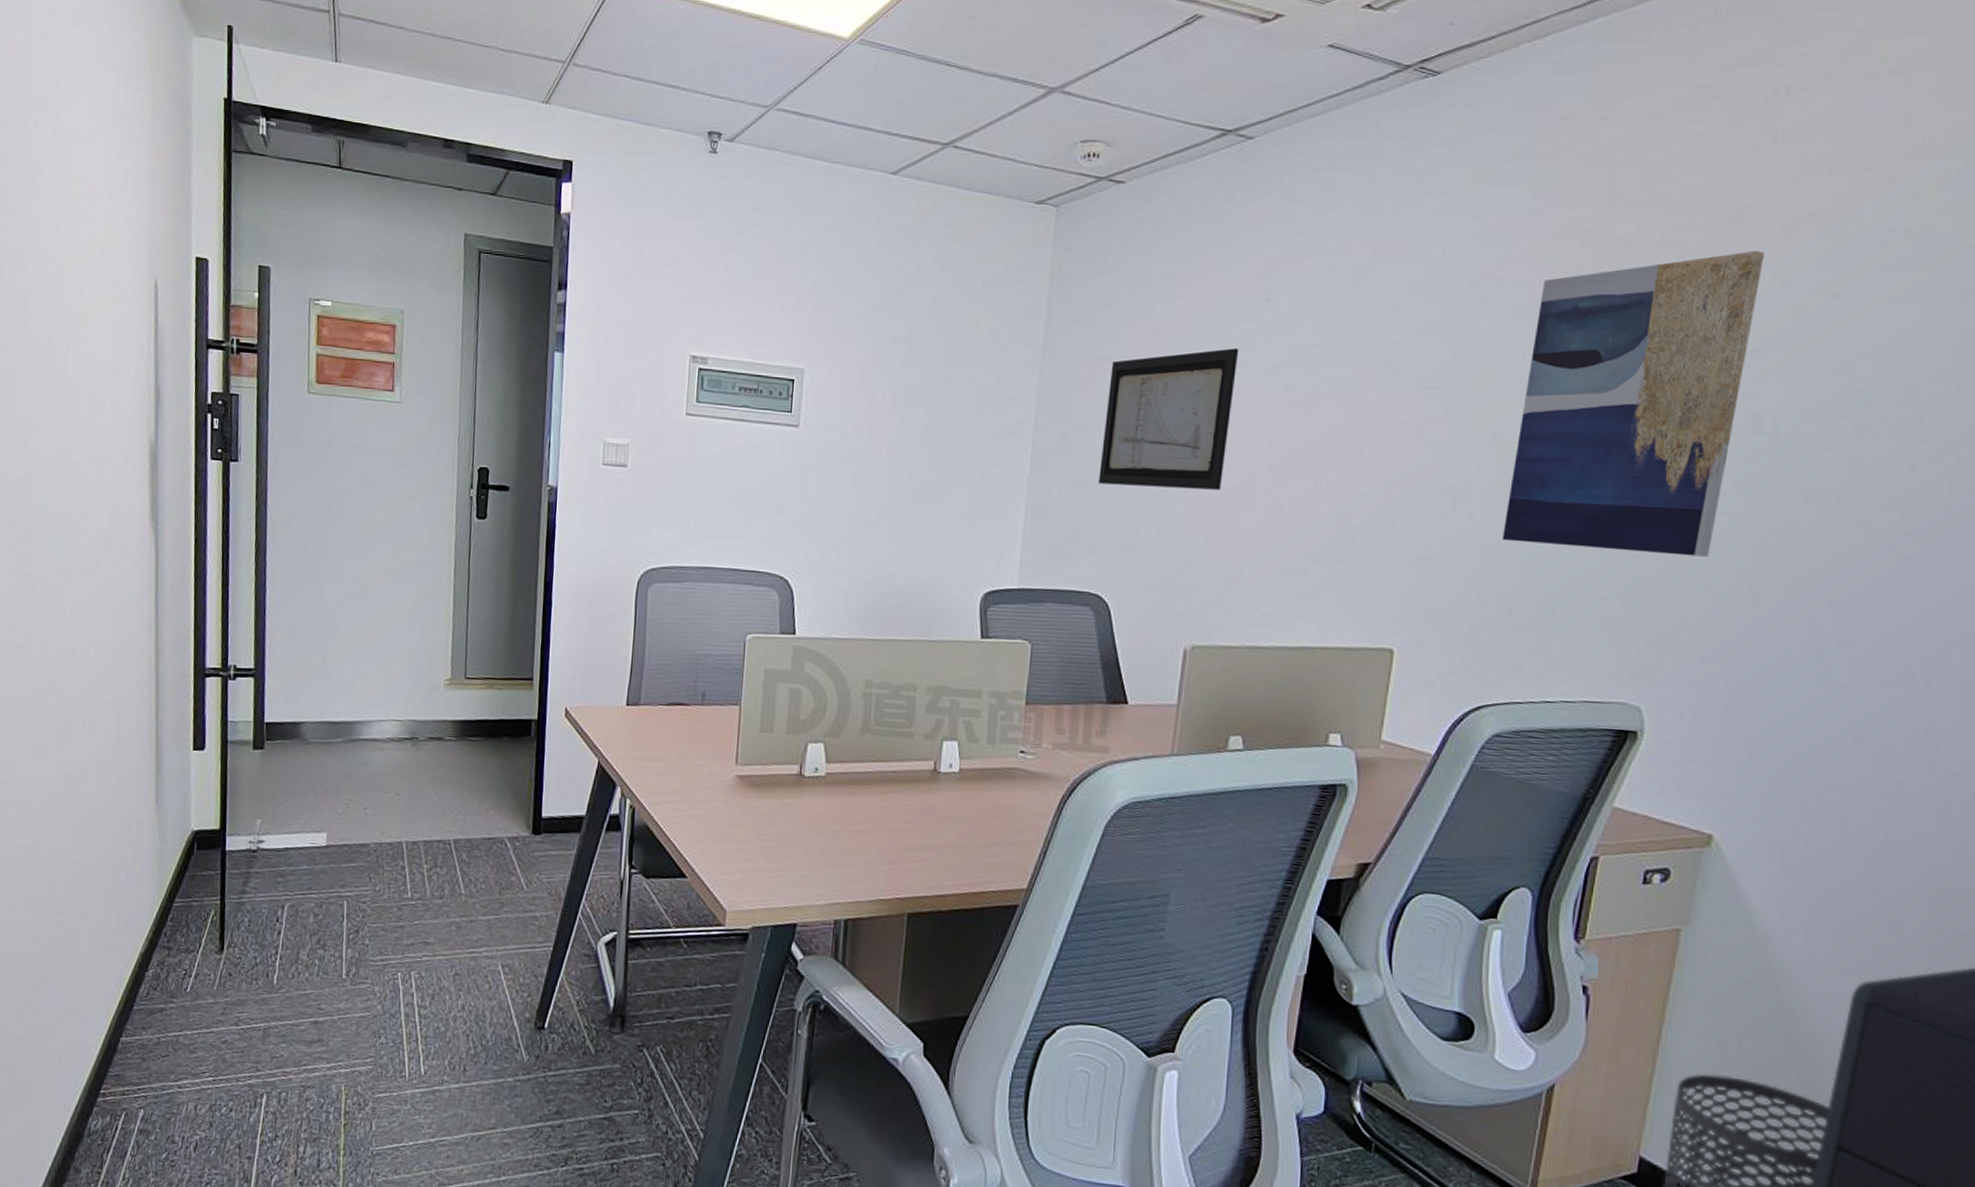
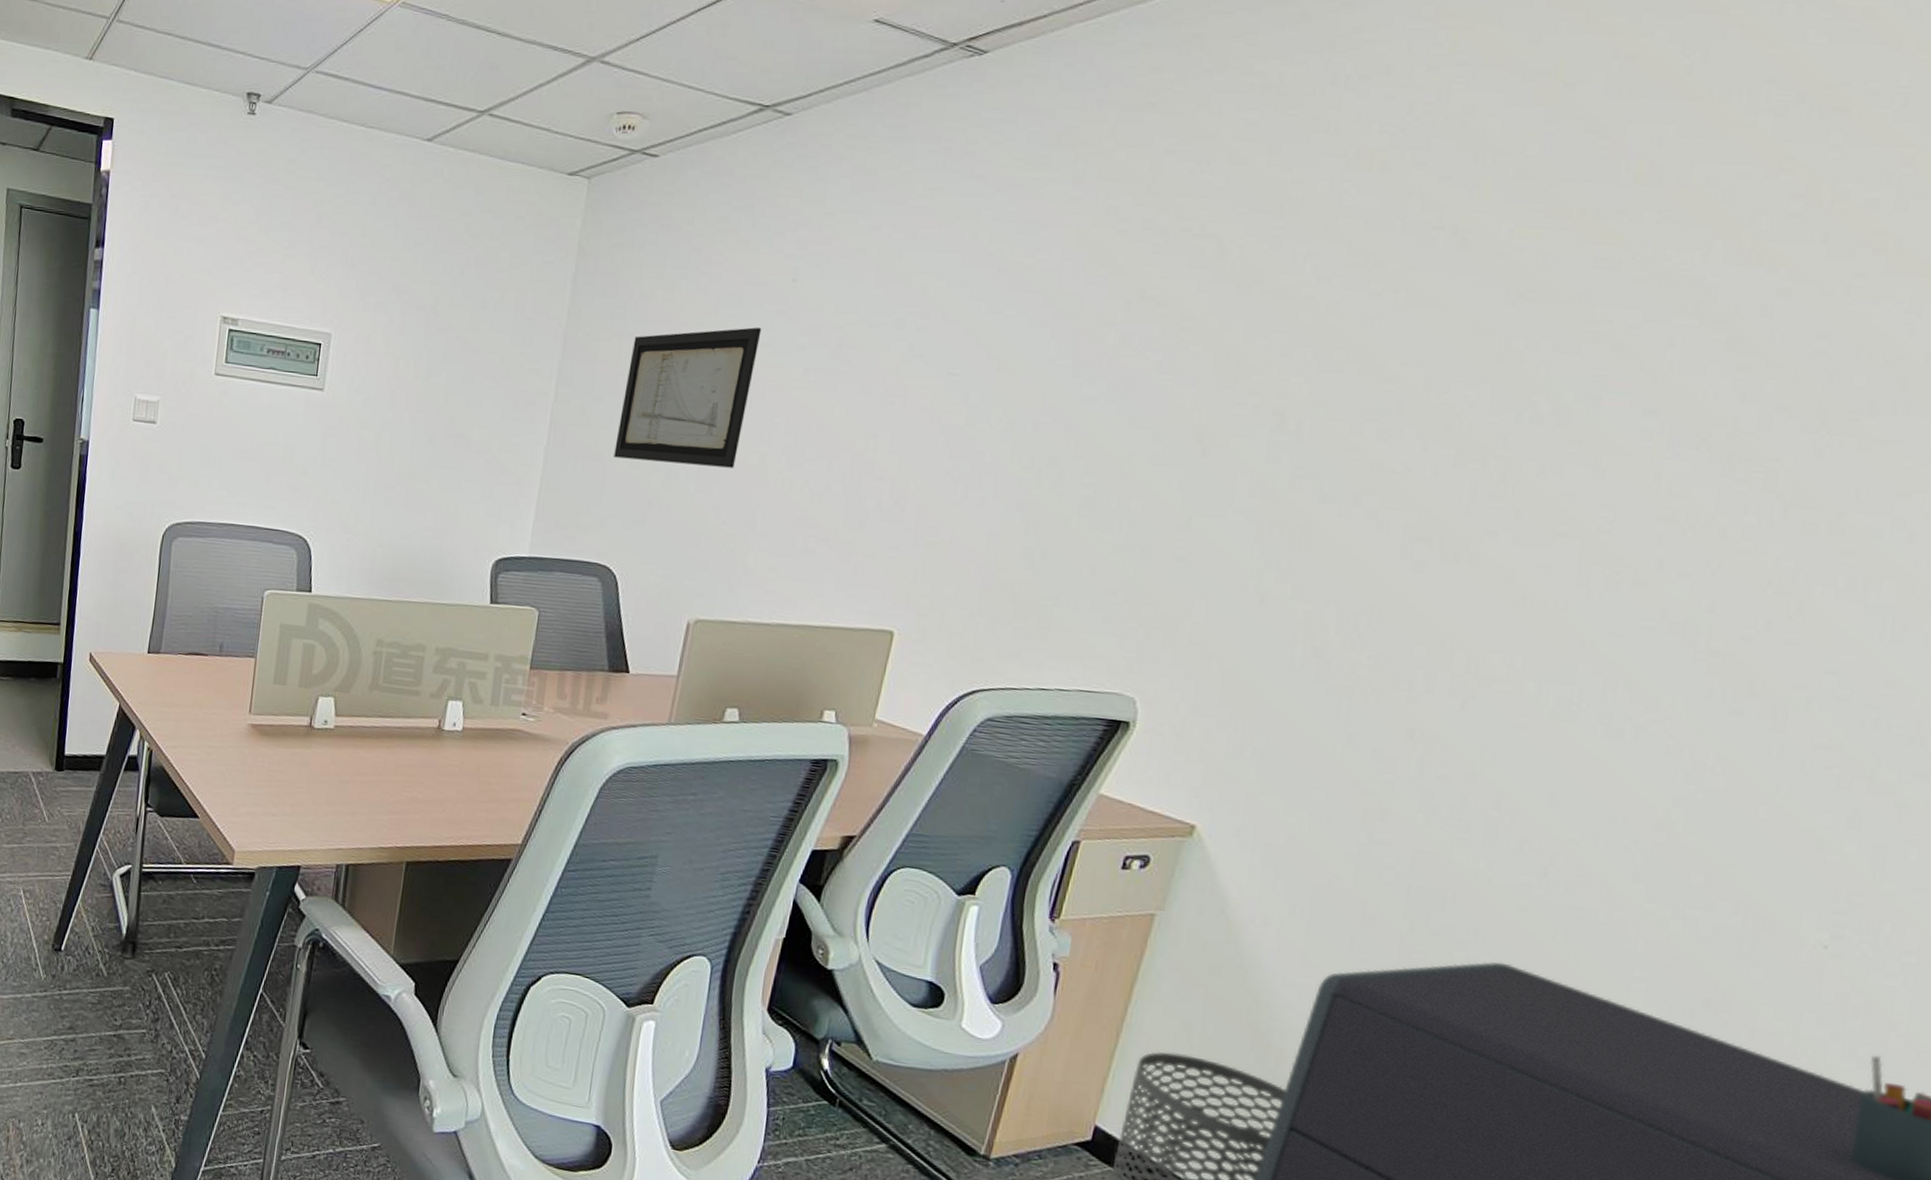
wall art: present [1501,250,1764,557] -> none [1010,245,1305,554]

